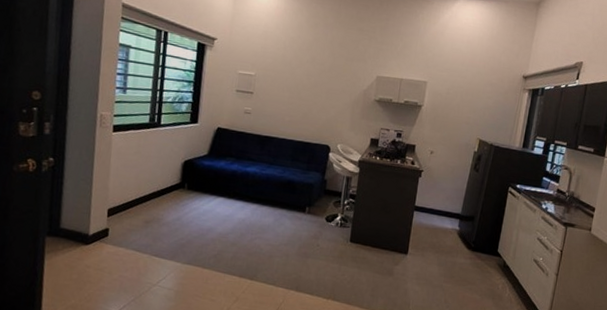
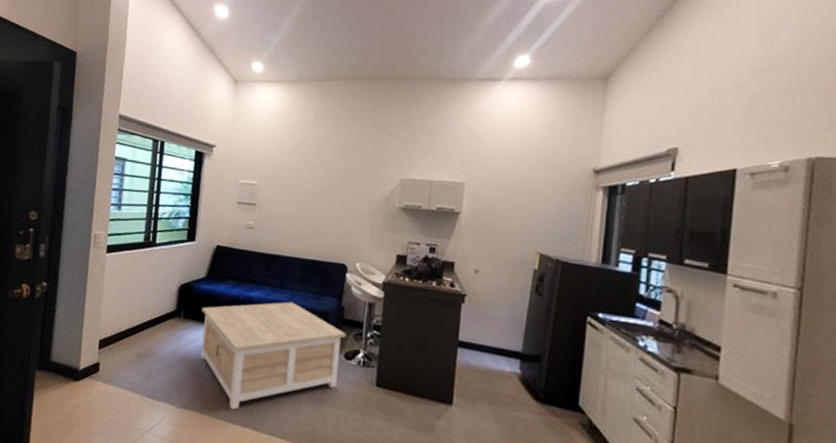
coffee table: none [203,175,328,265] -> present [200,301,347,410]

